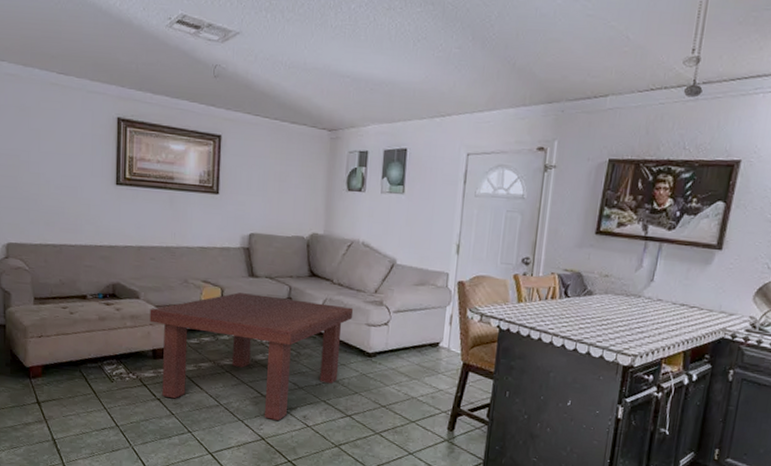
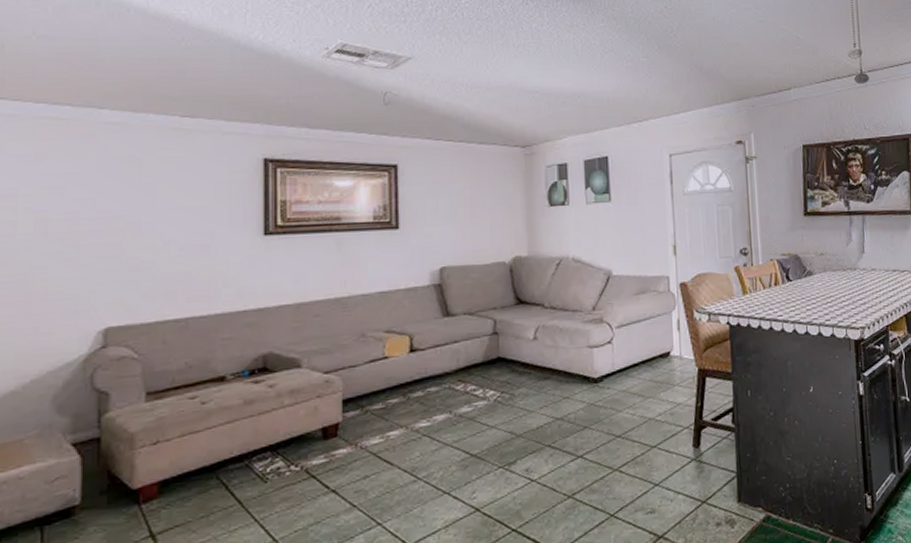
coffee table: present [149,292,354,420] -> none [316,331,572,486]

